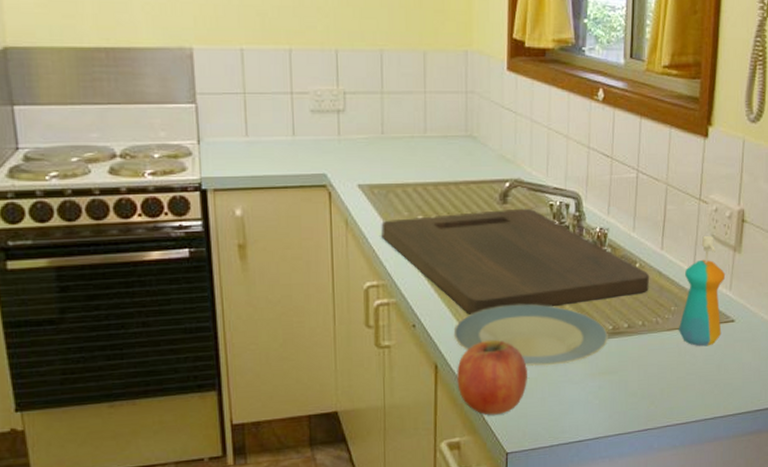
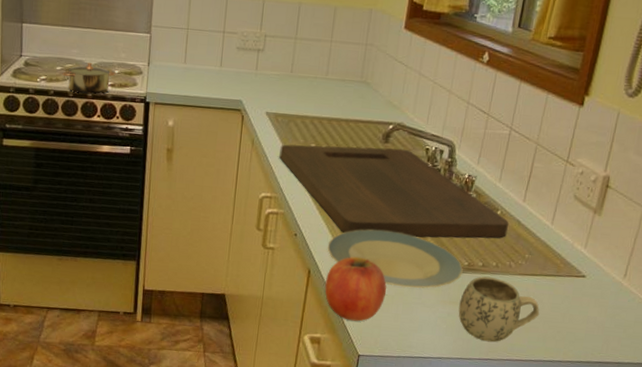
cooking pot: none [80,147,156,189] -> present [62,62,116,95]
mug: none [609,338,694,411] -> present [458,276,540,343]
soap dispenser: present [678,235,726,347] -> none [529,194,583,296]

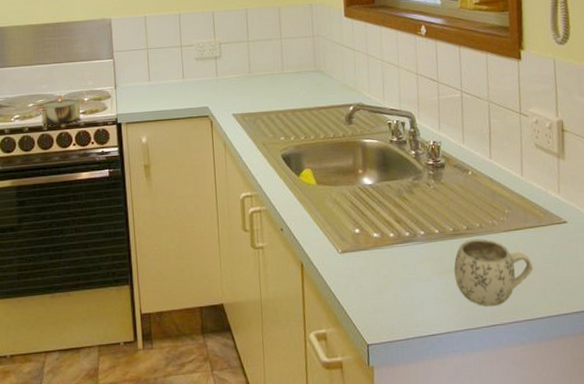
cutting board: present [279,144,509,238] -> none [252,127,482,219]
fruit: present [325,256,387,322] -> none [319,241,381,309]
plate: present [327,229,463,289] -> none [315,209,450,265]

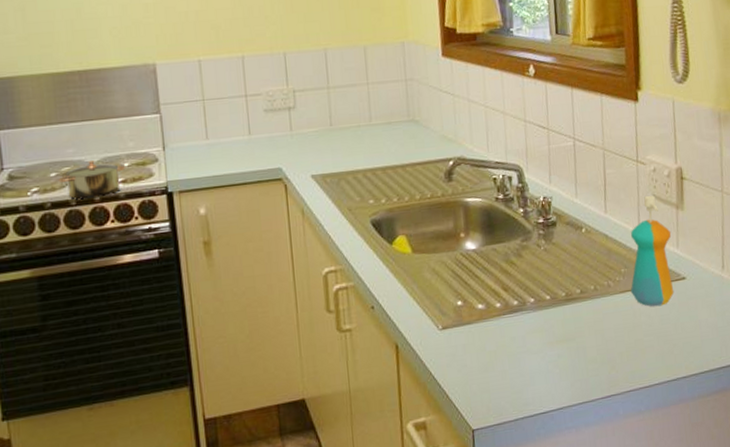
mug: present [454,239,534,307] -> none [566,302,651,377]
soap dispenser: none [513,144,556,247] -> present [630,195,674,307]

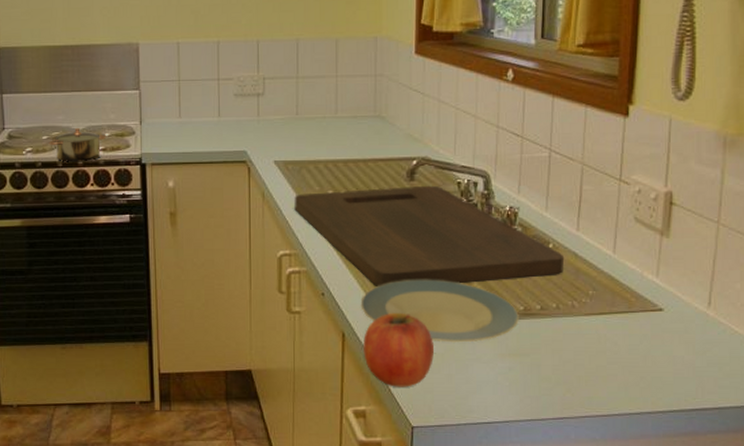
cutting board: none [335,183,597,292] -> present [294,185,565,286]
plate: none [411,276,562,340] -> present [360,279,519,343]
fruit: none [417,315,487,393] -> present [363,312,434,387]
soap dispenser: present [630,195,674,307] -> none [597,217,652,335]

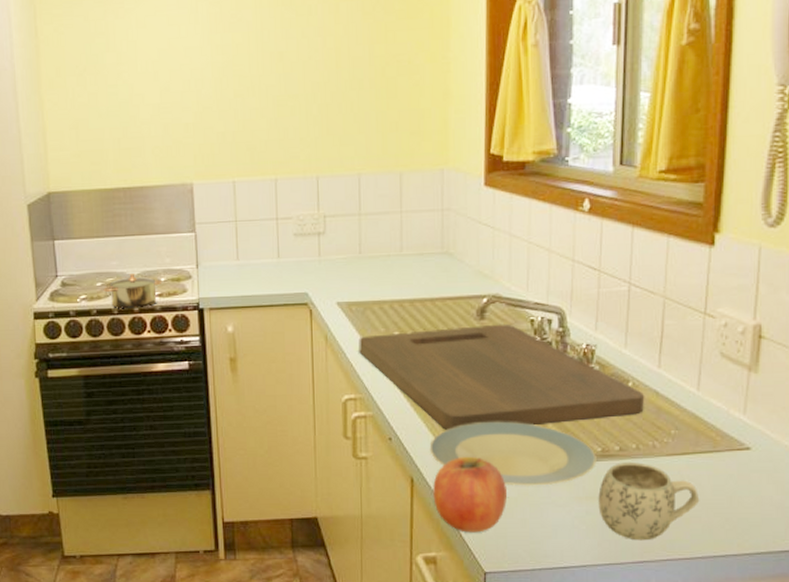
mug: none [521,321,616,398] -> present [598,462,700,541]

